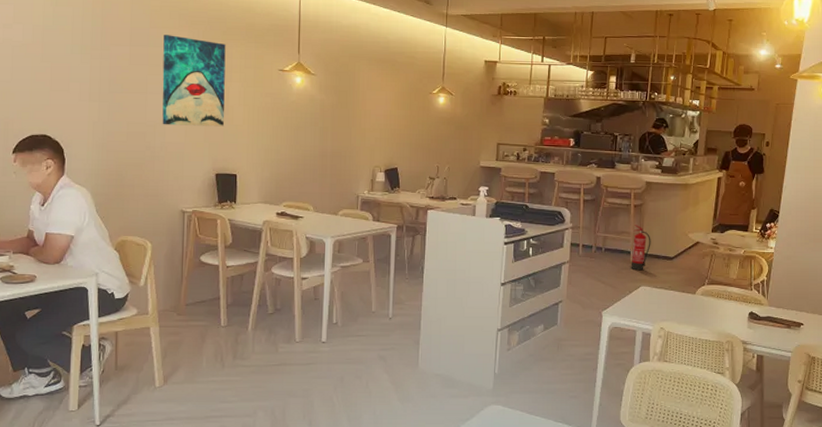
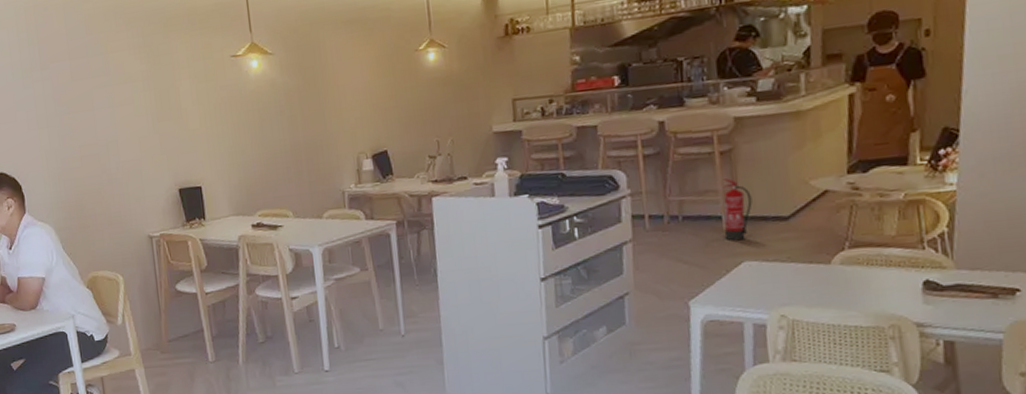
wall art: present [162,35,226,127] -> none [102,37,180,143]

